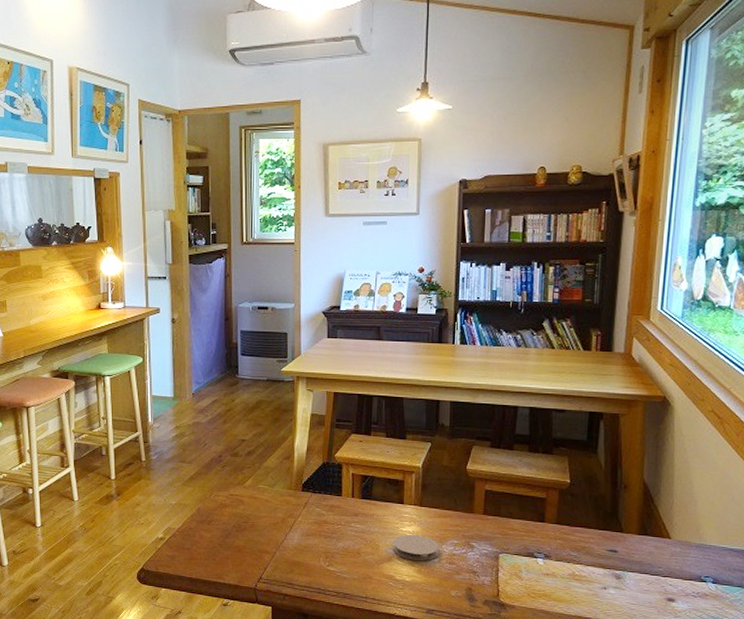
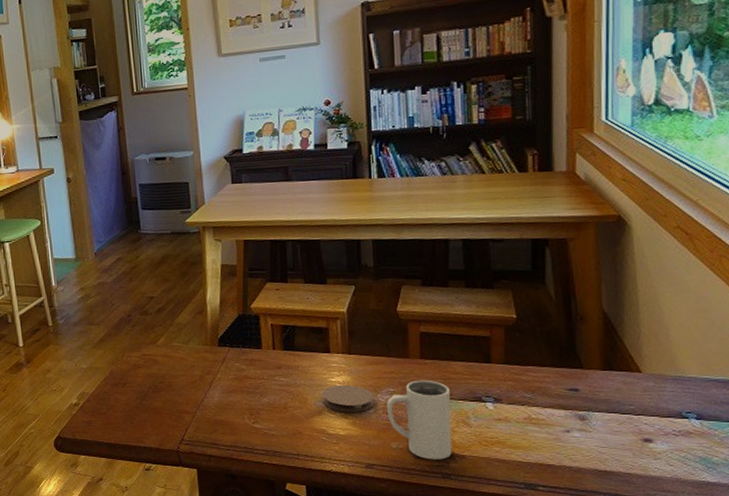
mug: none [449,534,506,609] -> present [386,380,452,460]

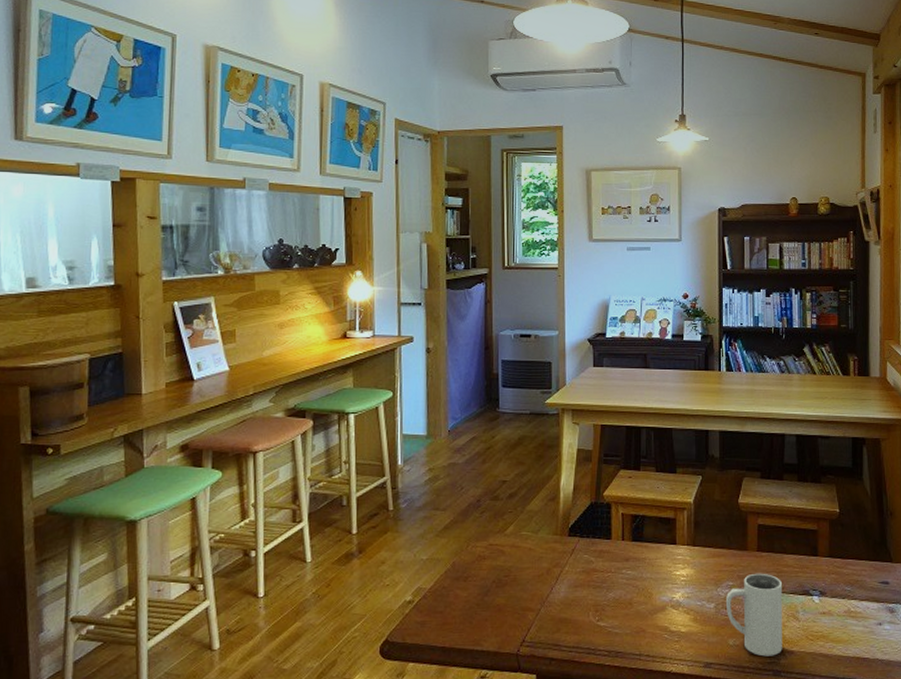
coaster: present [322,384,375,412] -> none [666,578,715,607]

